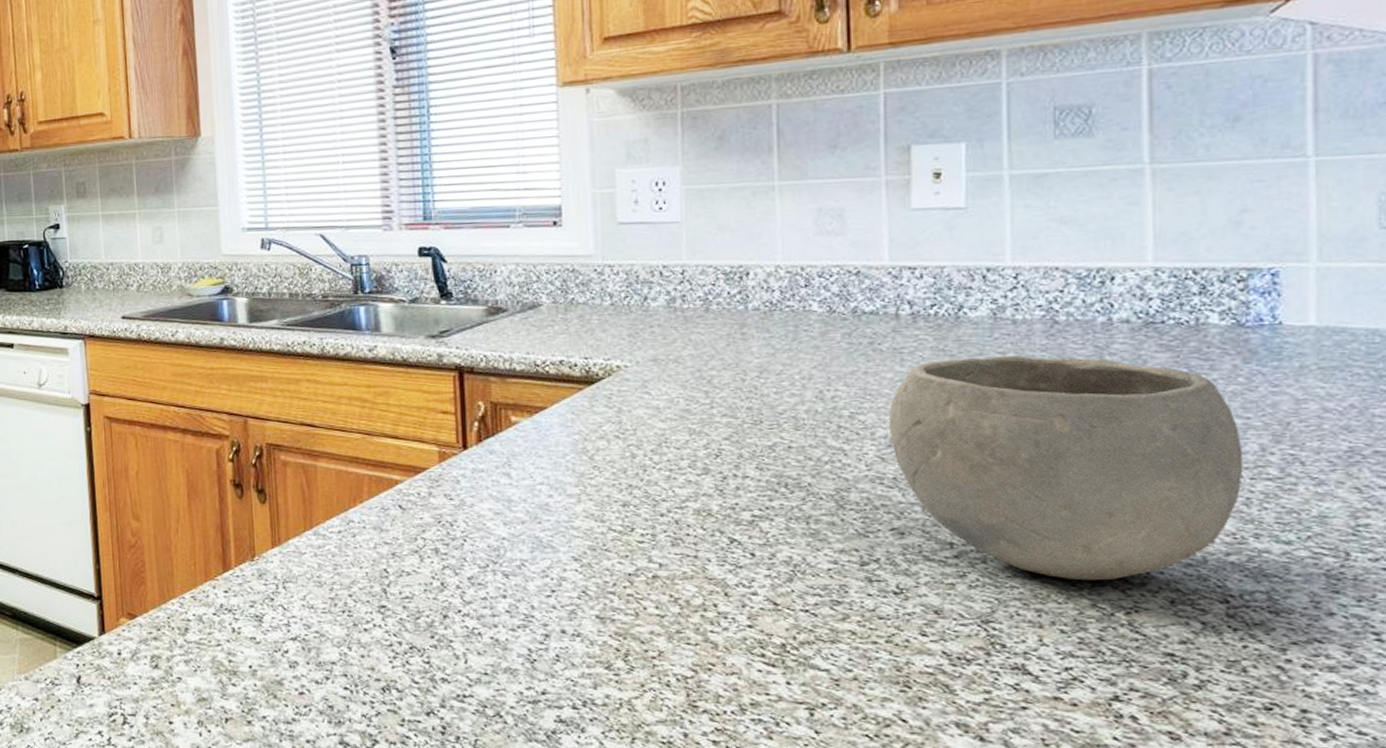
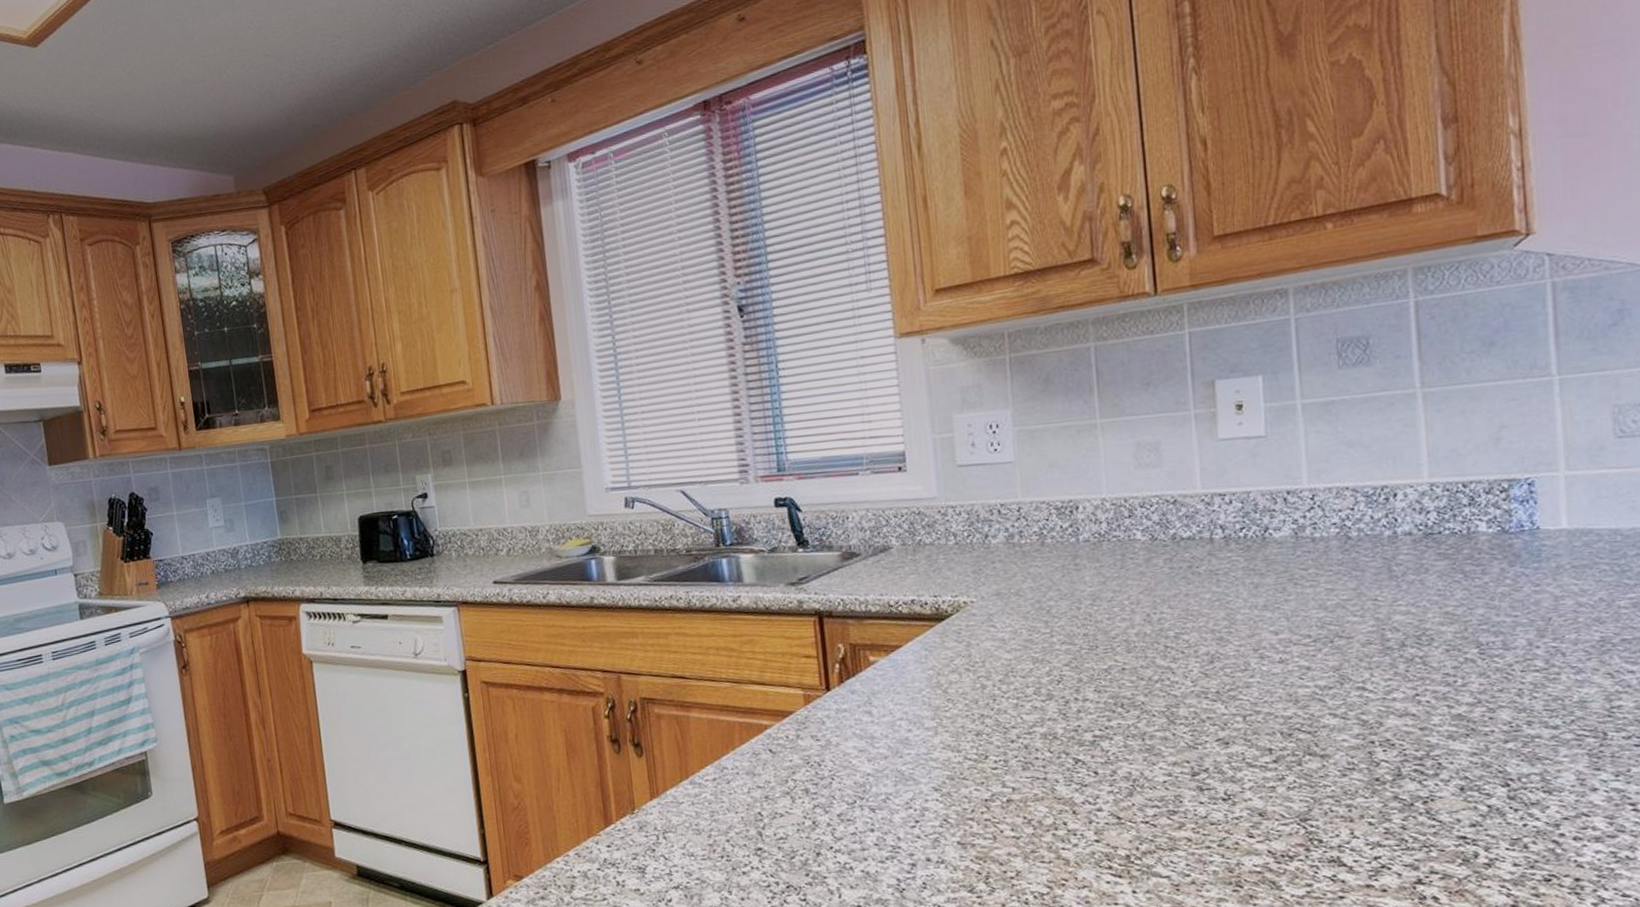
bowl: present [888,355,1243,581] -> none [1209,569,1515,775]

